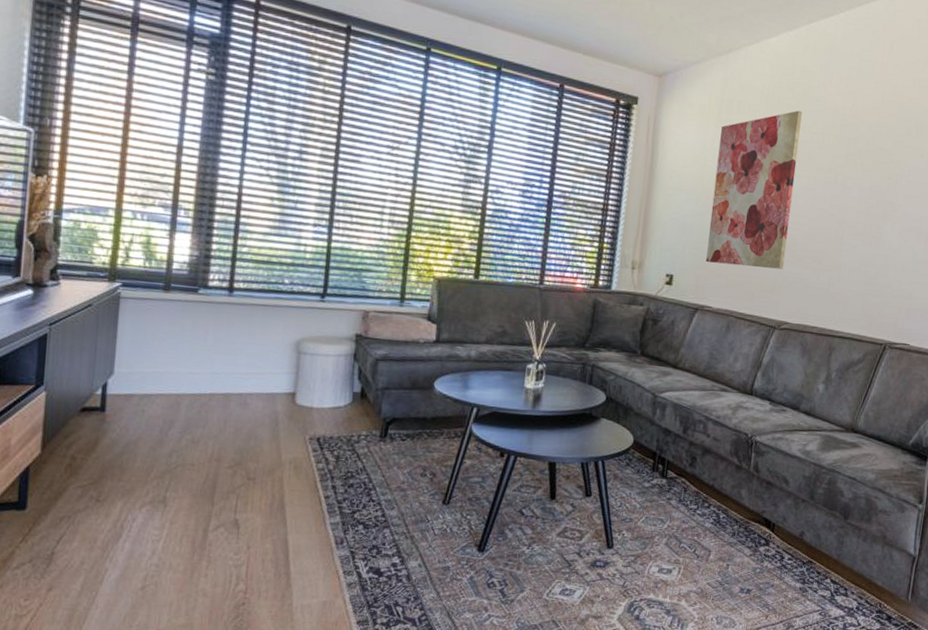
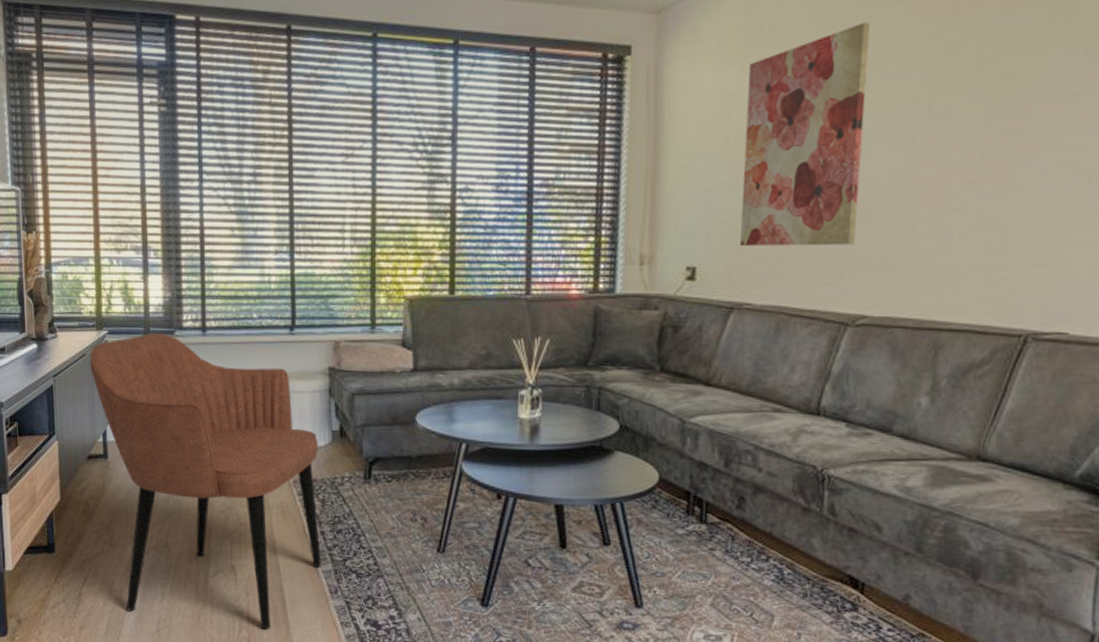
armchair: none [96,289,339,582] -> present [89,332,321,630]

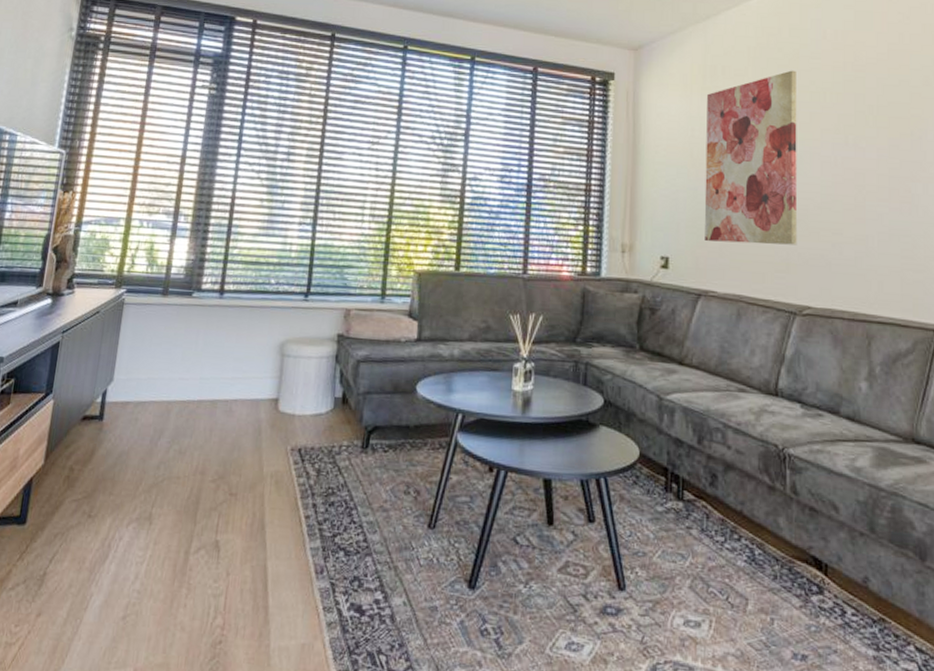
armchair: present [89,332,321,630] -> none [92,293,320,617]

